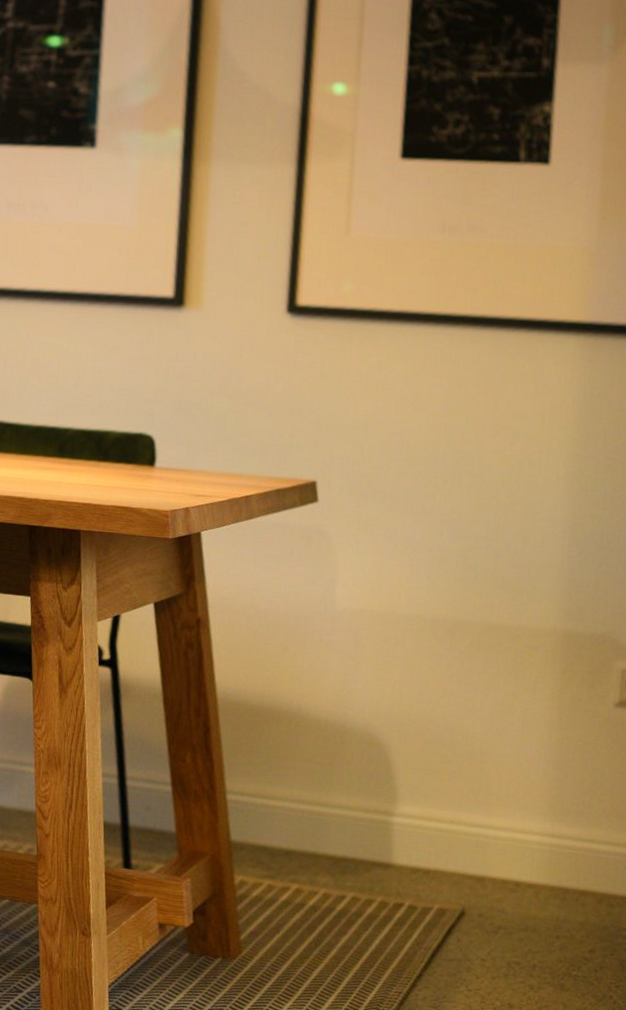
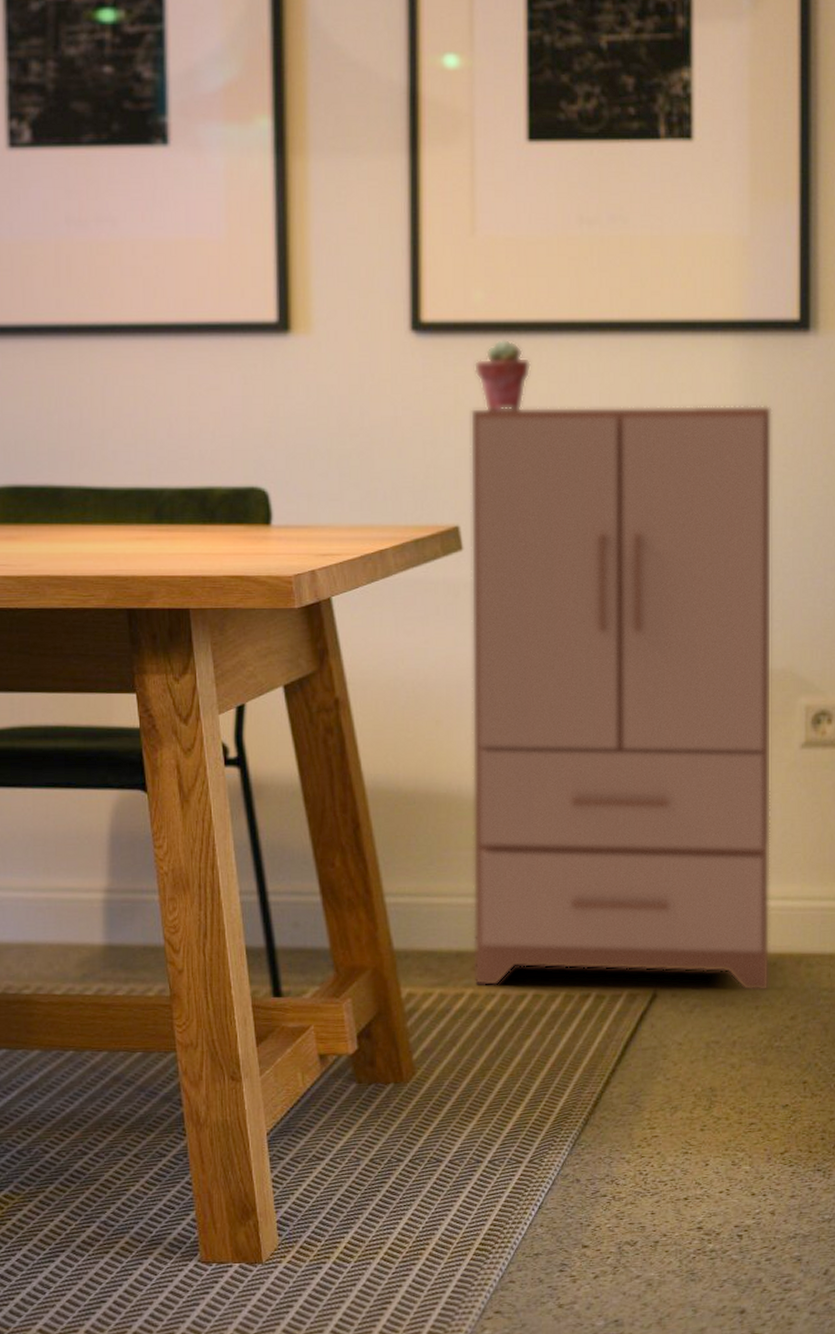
cabinet: none [299,381,608,924] -> present [470,404,773,992]
potted succulent: none [339,324,390,386] -> present [473,338,531,410]

